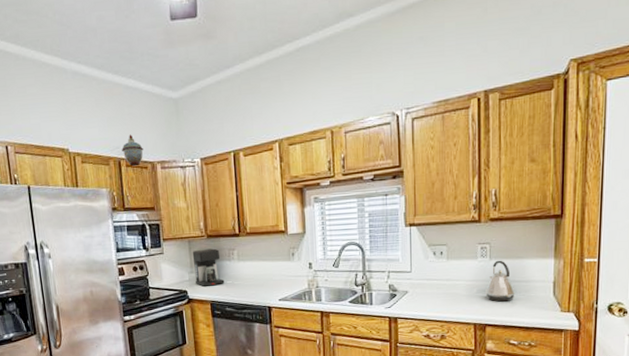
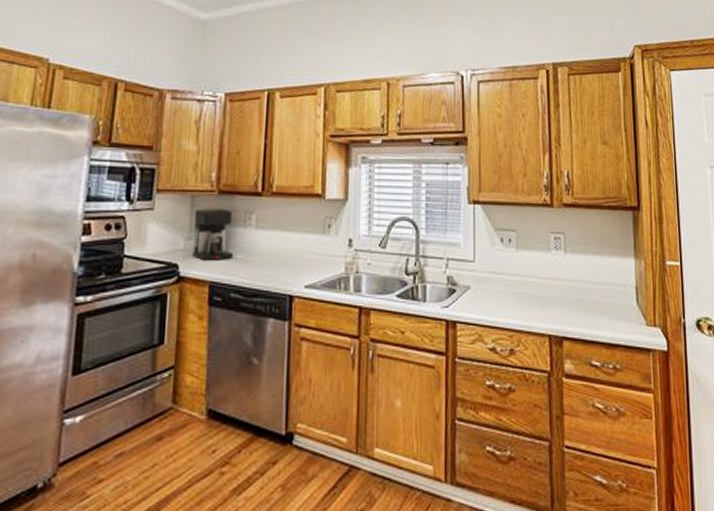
decorative jar: present [122,134,143,167] -> none [122,53,152,92]
kettle: present [486,260,515,302] -> none [561,255,595,308]

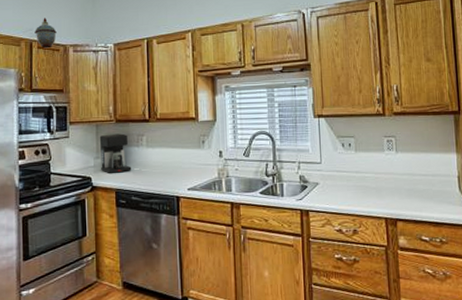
decorative jar: none [122,53,152,92] -> present [35,17,57,49]

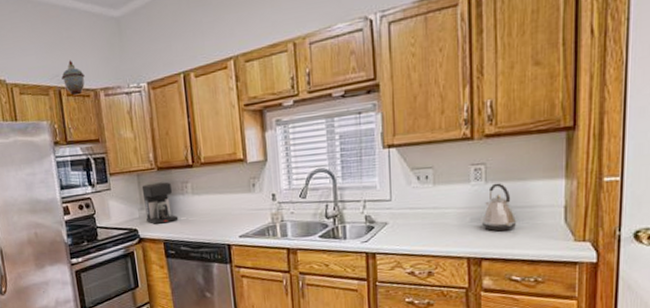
kettle: none [394,153,423,196] -> present [481,183,517,232]

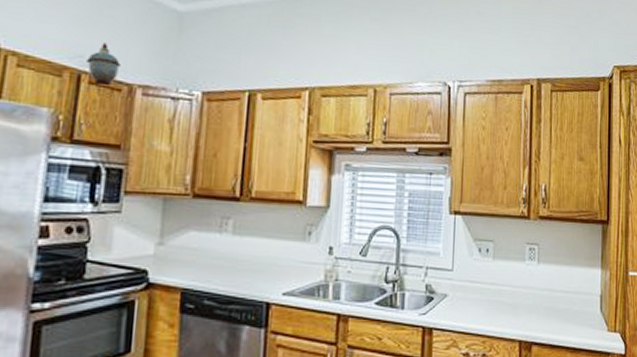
coffee maker: present [141,182,179,225] -> none [164,212,208,268]
kettle: present [481,183,517,232] -> none [532,265,563,315]

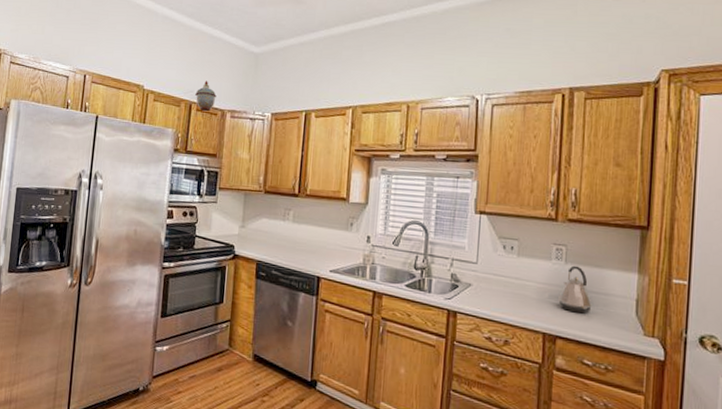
kettle: none [532,265,563,315] -> present [558,265,592,314]

